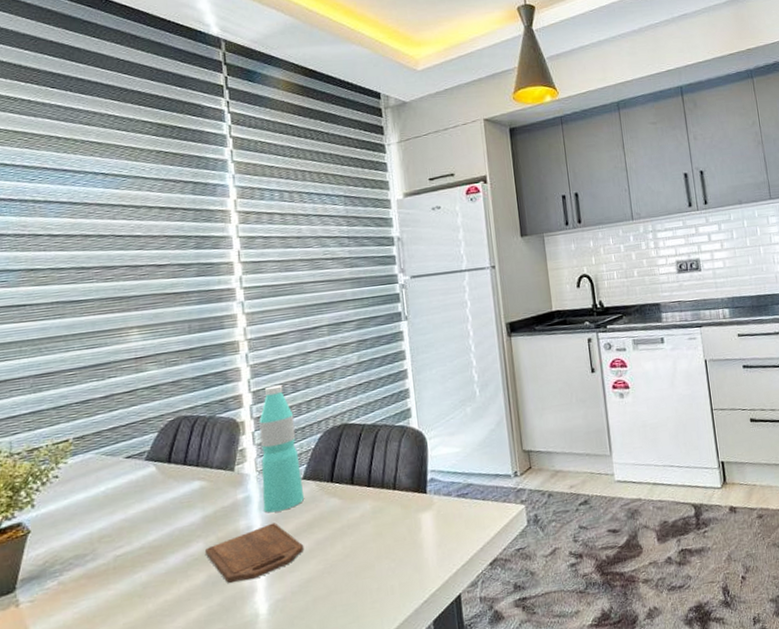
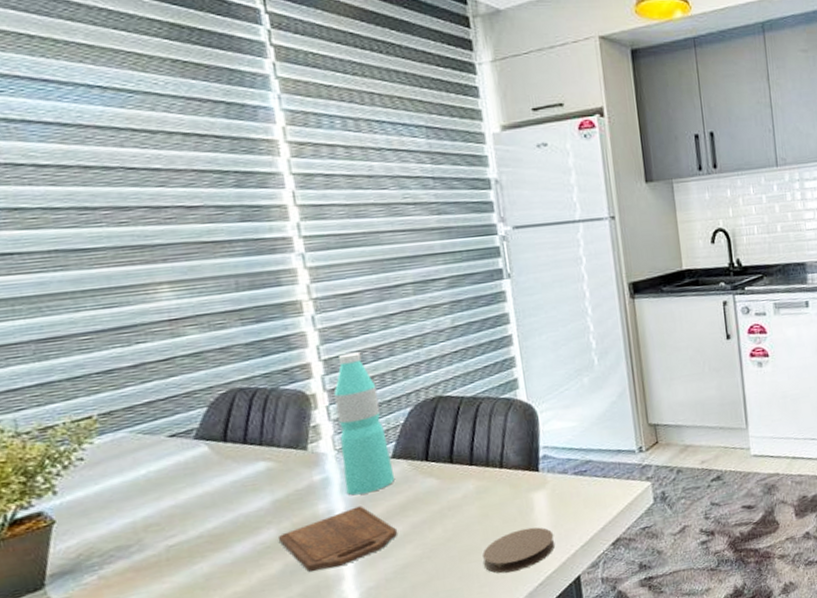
coaster: none [376,546,439,590] -> present [482,527,555,573]

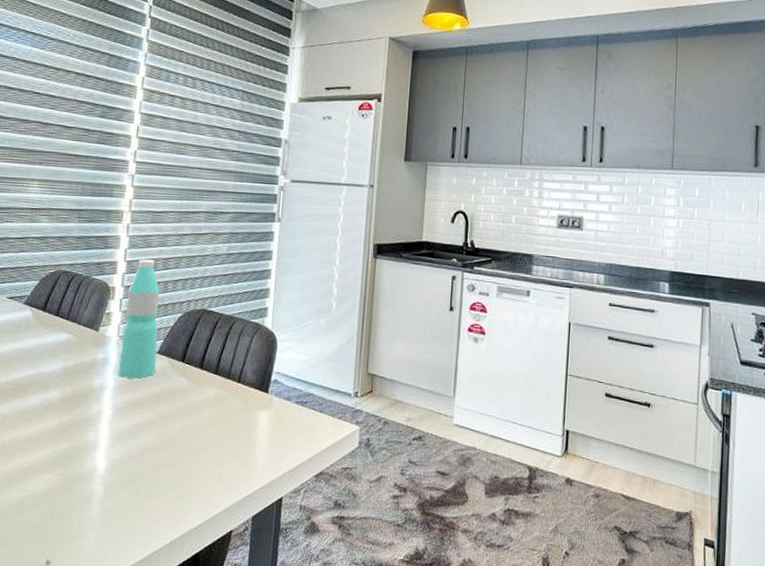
cutting board: present [277,506,398,572] -> none [60,387,148,436]
coaster: present [482,527,555,573] -> none [207,441,269,478]

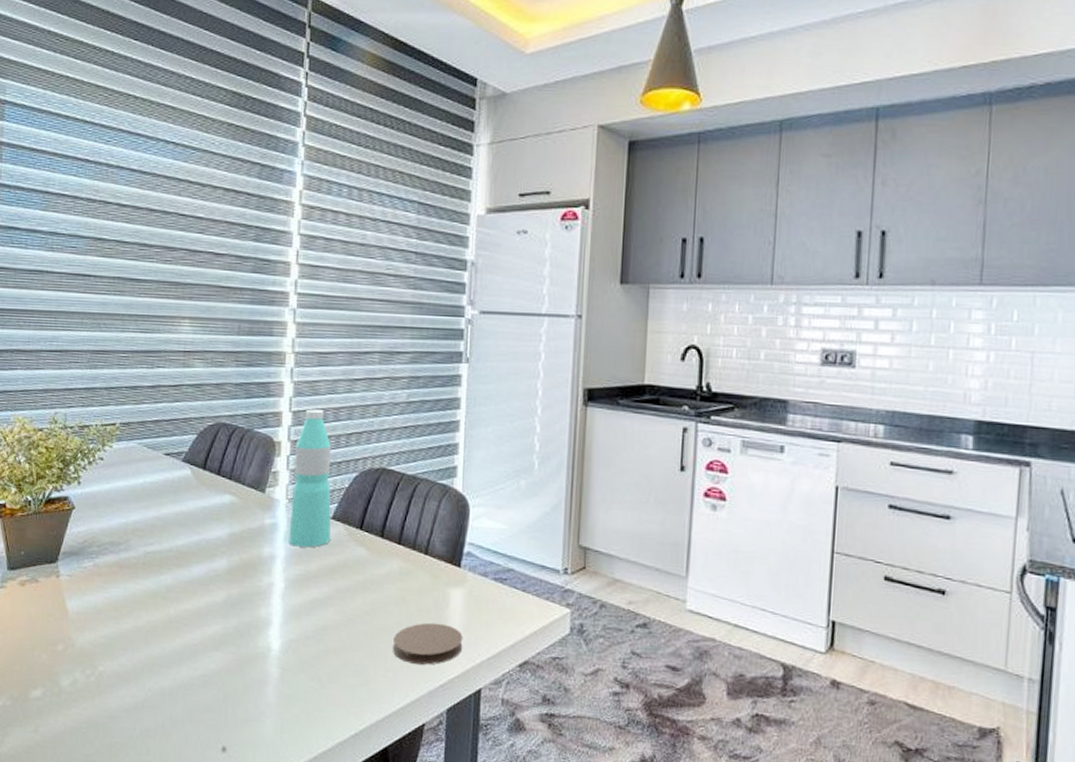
coaster: none [207,441,269,478] -> present [393,622,463,665]

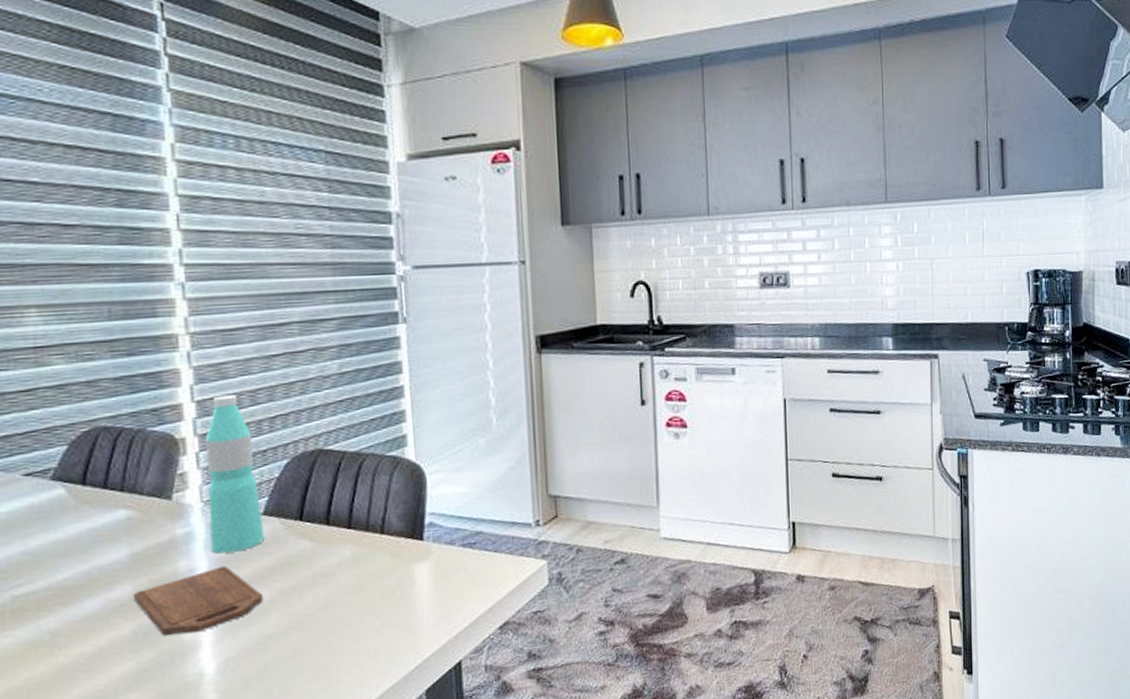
cutting board: none [227,557,324,612] -> present [132,566,264,635]
coaster: present [393,622,463,665] -> none [355,602,436,652]

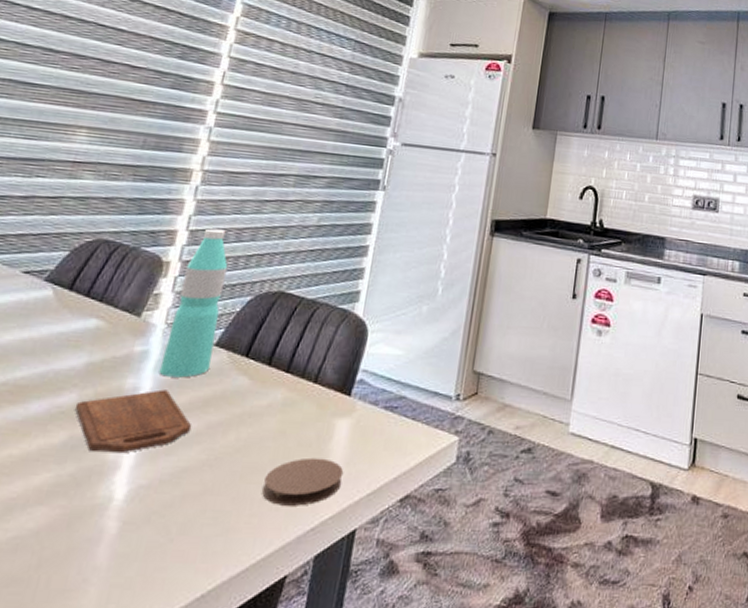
coaster: none [355,602,436,652] -> present [262,457,344,506]

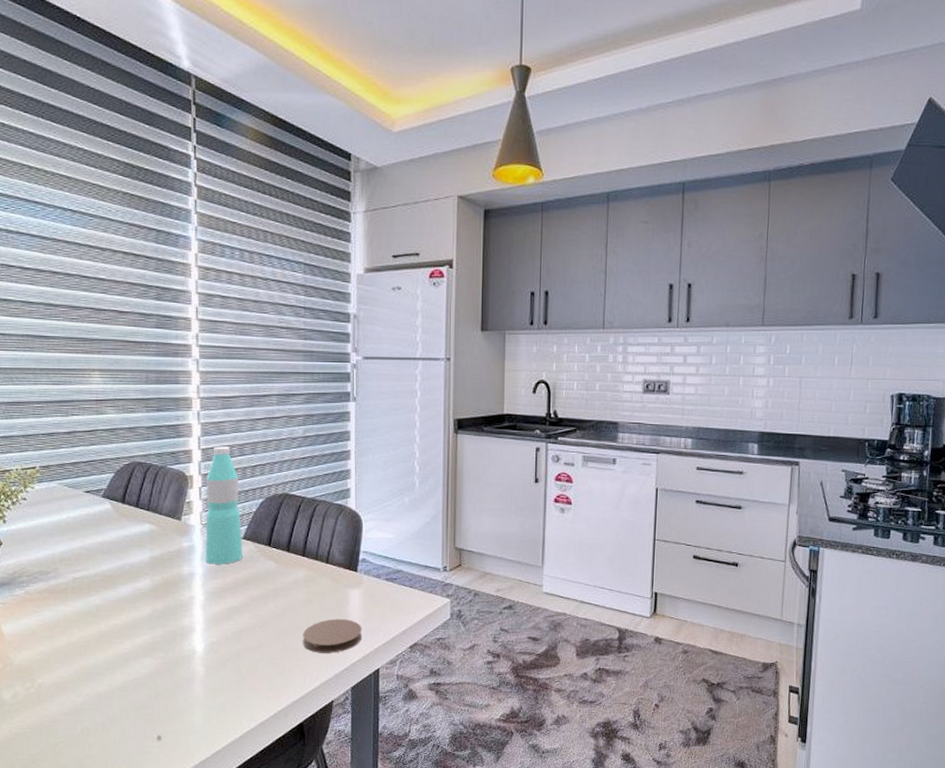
cutting board: present [75,389,192,454] -> none [151,574,240,621]

